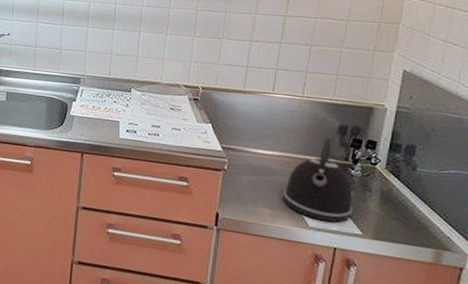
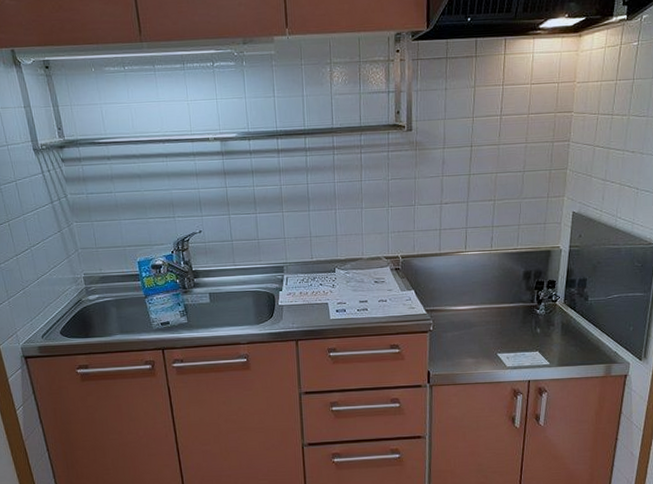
kettle: present [283,137,353,223] -> none [483,284,541,359]

